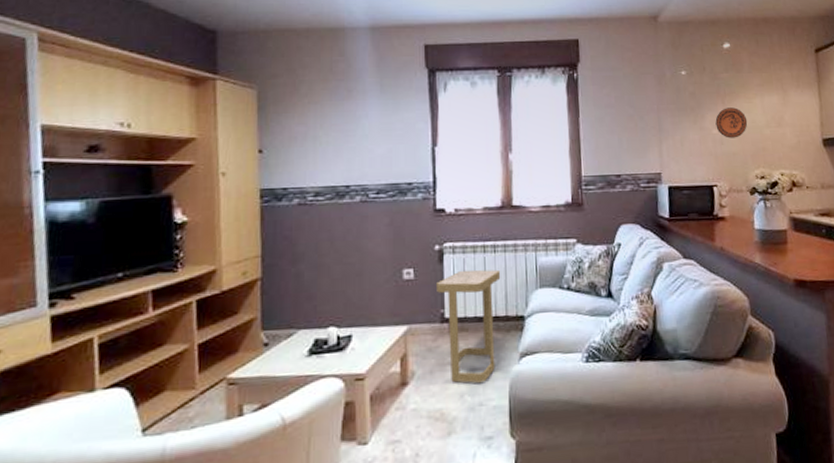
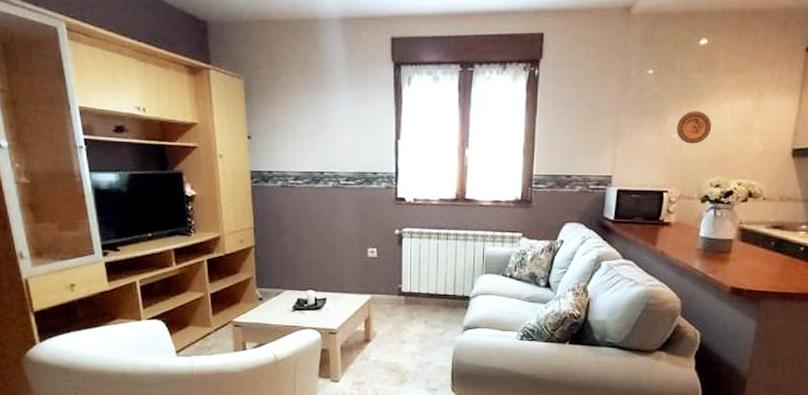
side table: present [437,269,501,383] -> none [396,253,451,346]

